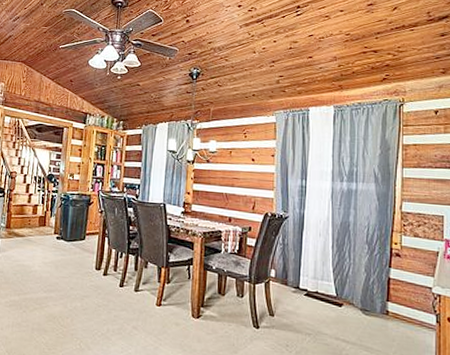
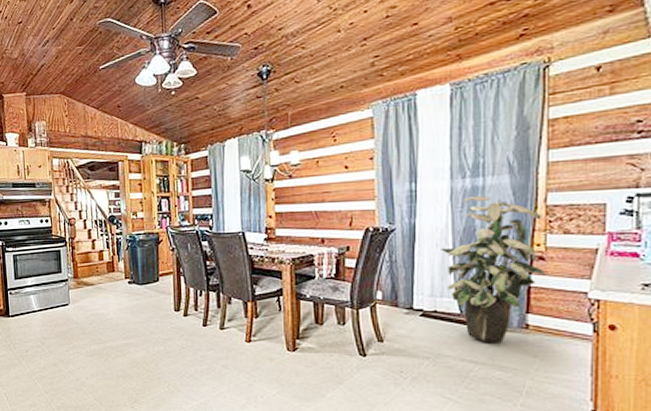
indoor plant: none [323,197,401,326] -> present [441,195,545,343]

